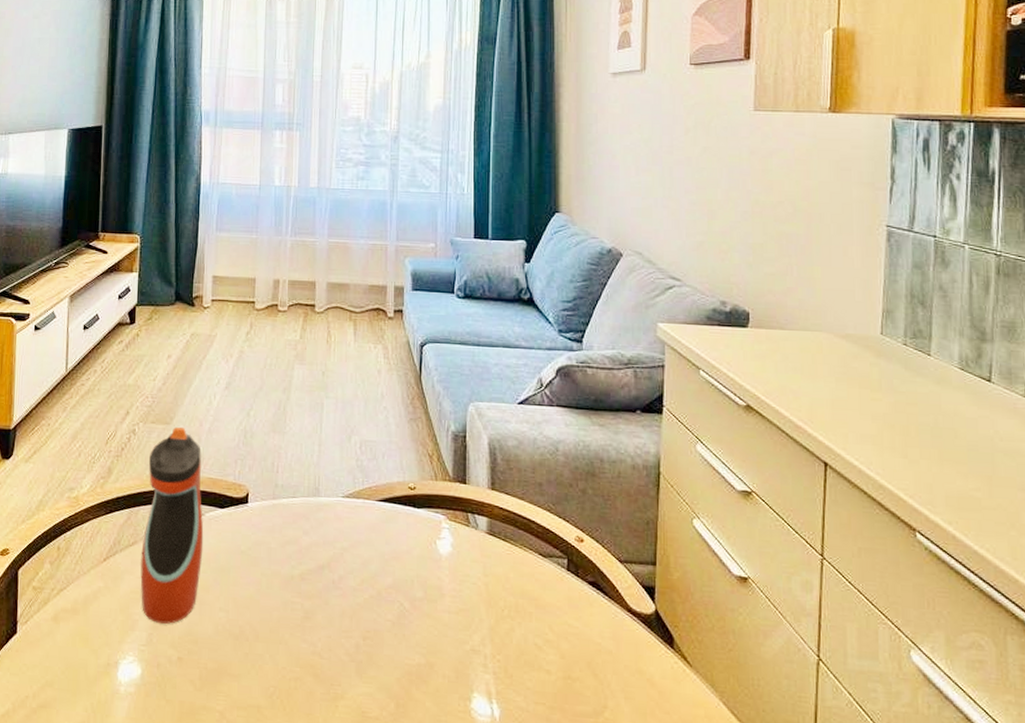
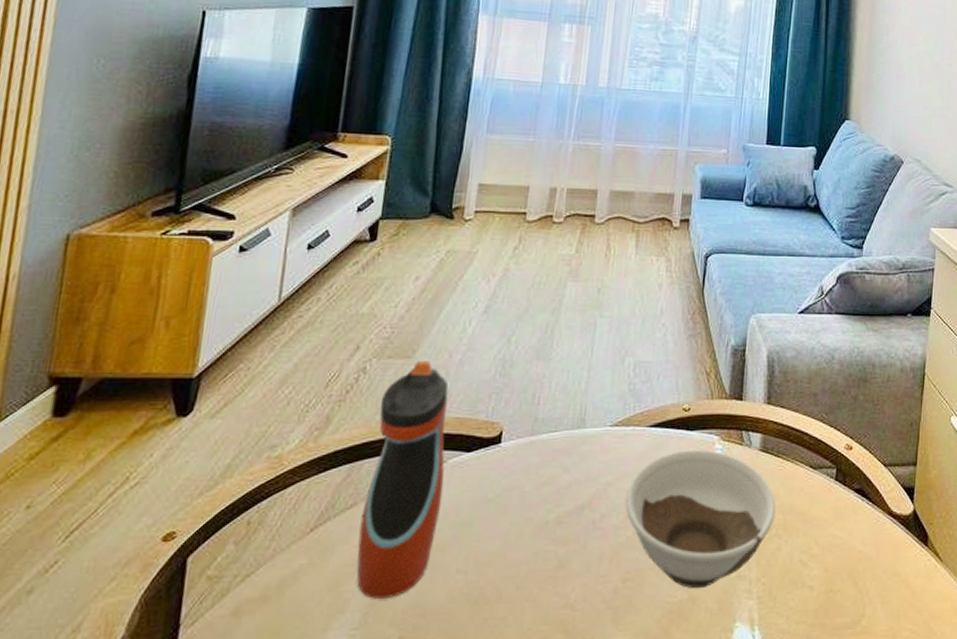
bowl: none [361,525,506,656] -> present [625,449,776,589]

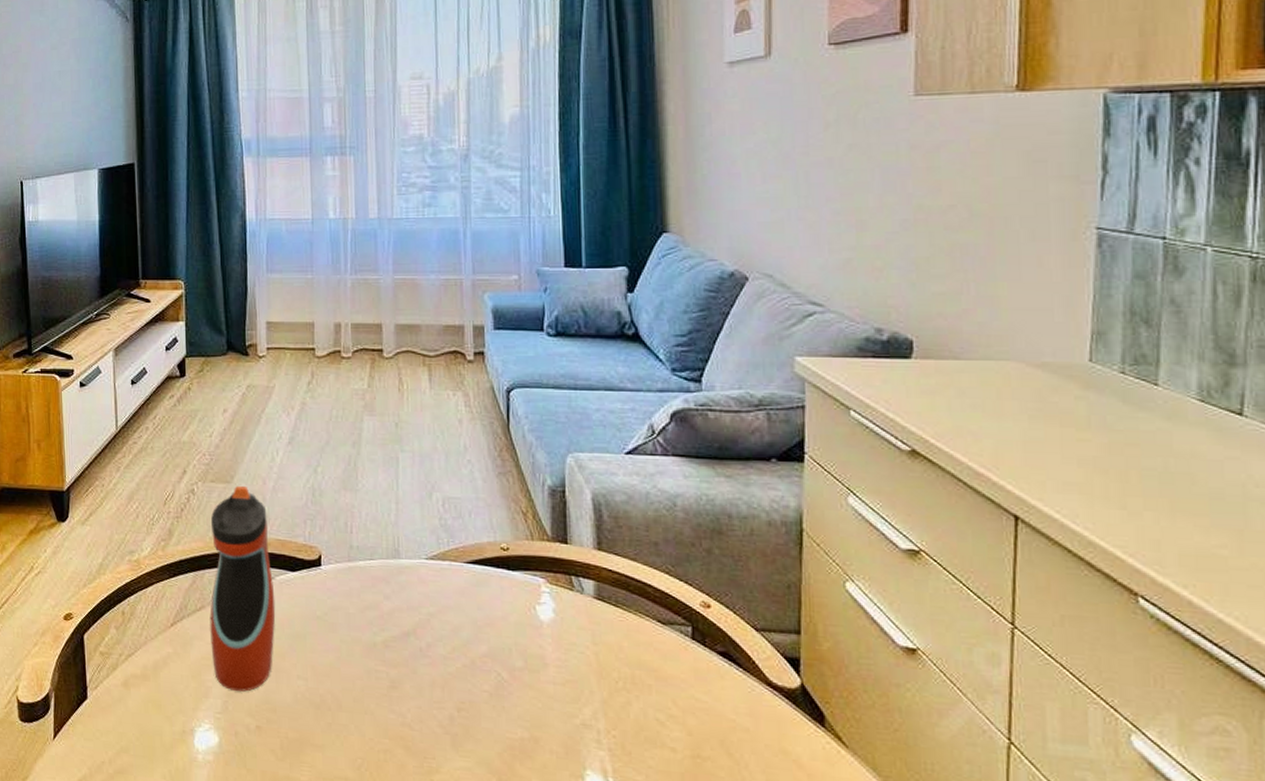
bowl: present [625,449,776,589] -> none [451,589,620,730]

